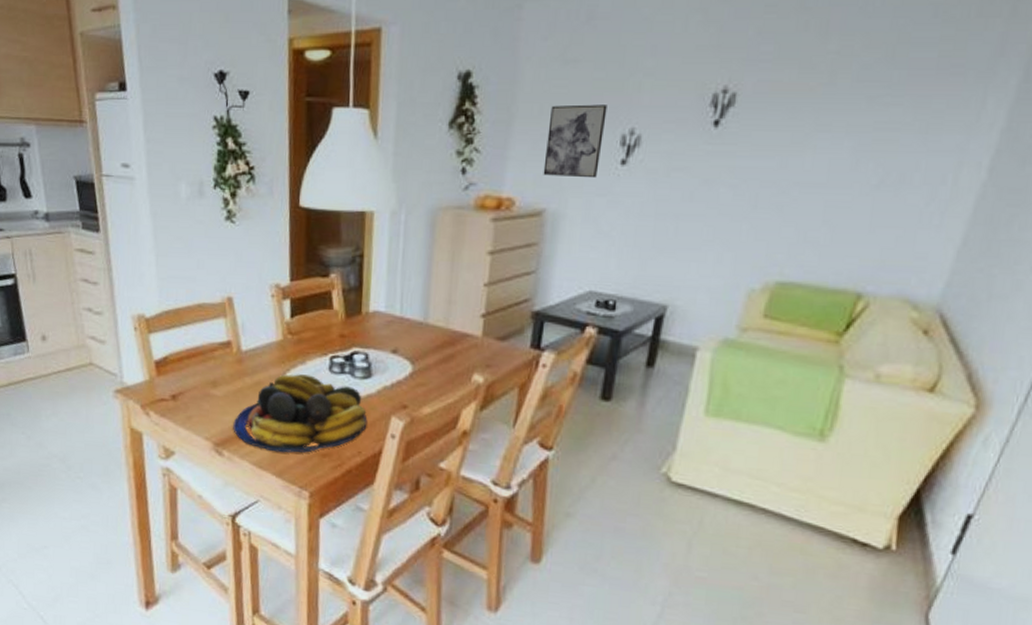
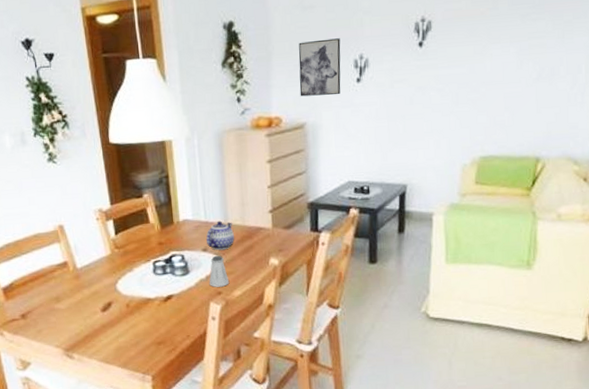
fruit bowl: present [233,374,367,453] -> none [78,279,191,348]
saltshaker: none [393,360,419,400] -> present [209,255,230,287]
teapot: none [398,318,433,355] -> present [206,220,234,251]

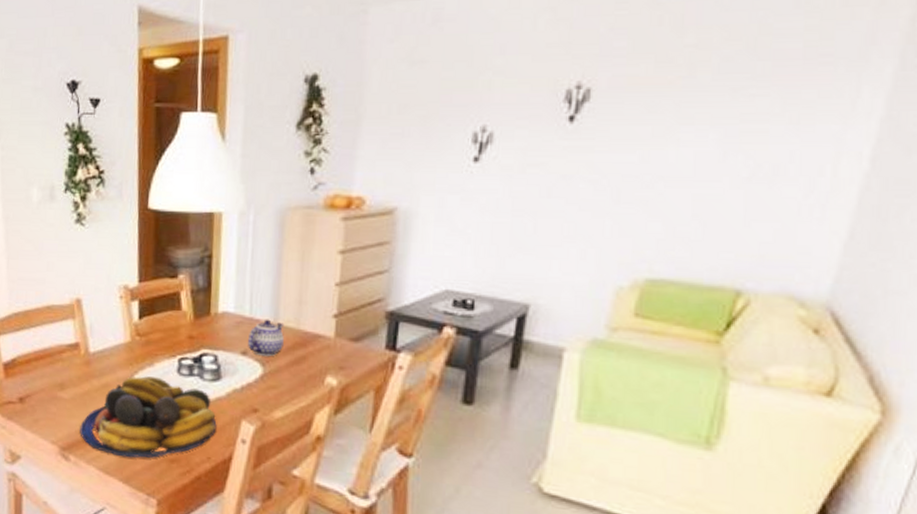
fruit bowl: none [78,279,191,348] -> present [80,376,217,458]
saltshaker: present [209,255,230,287] -> none [243,362,270,403]
wall art: present [299,38,341,97] -> none [393,103,457,176]

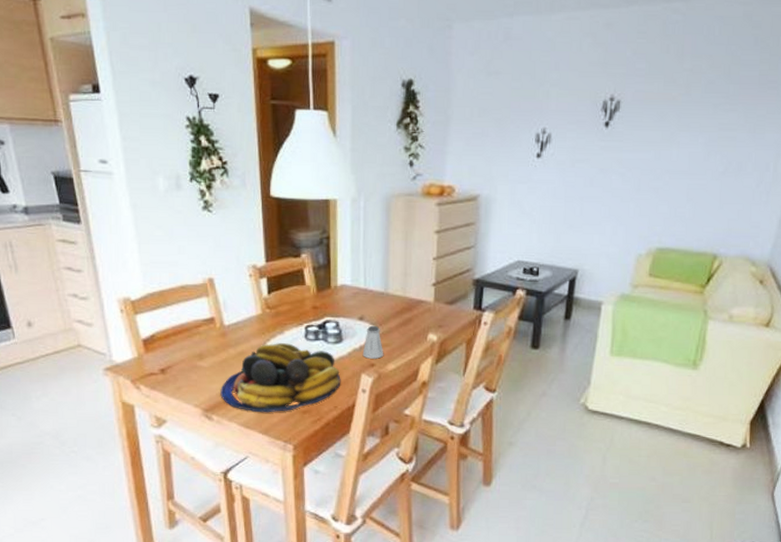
saltshaker: none [243,362,270,403] -> present [362,325,384,359]
teapot: present [248,319,284,357] -> none [364,289,393,321]

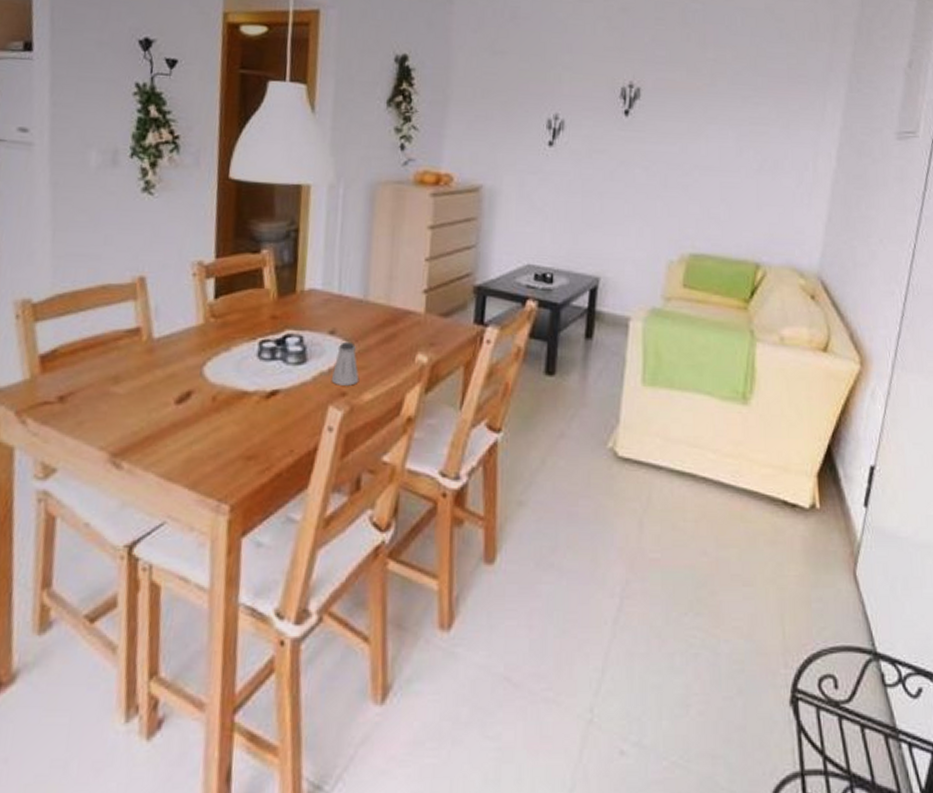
fruit bowl: present [220,343,341,413] -> none [136,363,301,459]

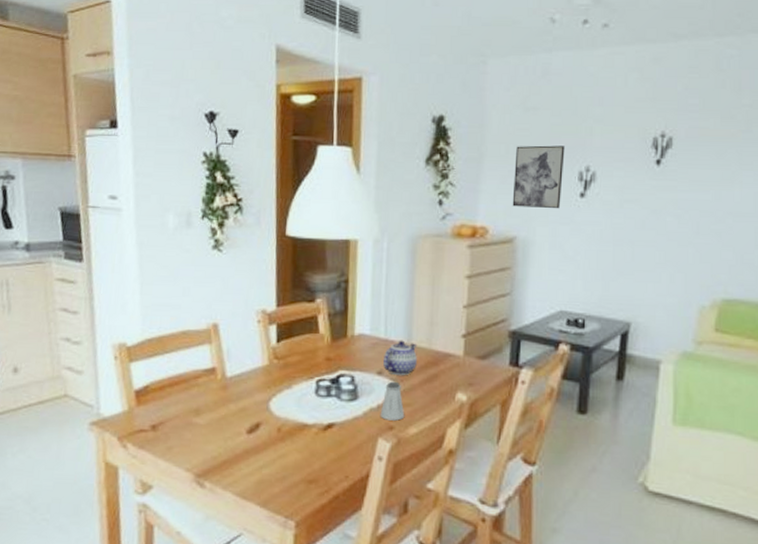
teapot: none [336,295,374,336] -> present [383,340,417,376]
wall art: none [478,90,533,158] -> present [512,145,565,209]

